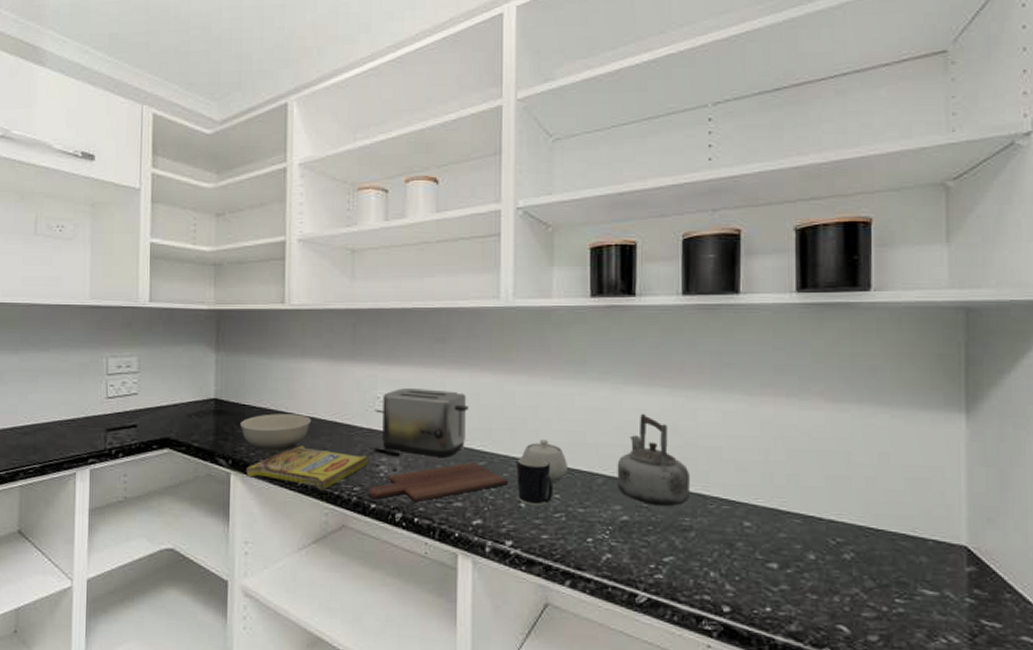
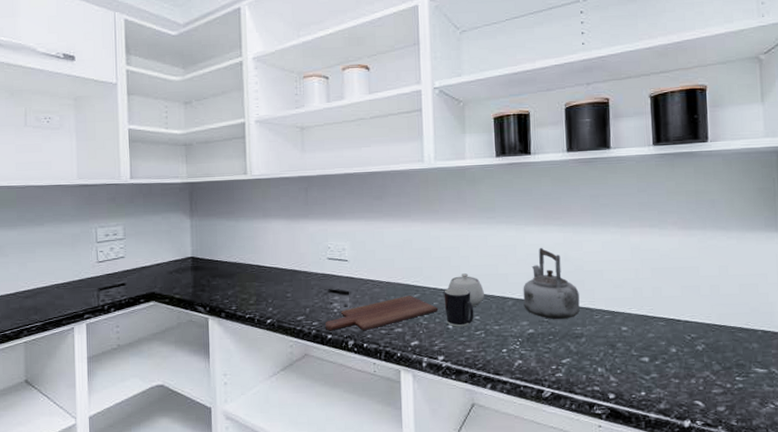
bowl: present [239,413,312,452] -> none [214,265,275,298]
food package: present [246,445,368,490] -> none [222,291,324,327]
toaster: present [382,388,469,459] -> none [333,238,403,294]

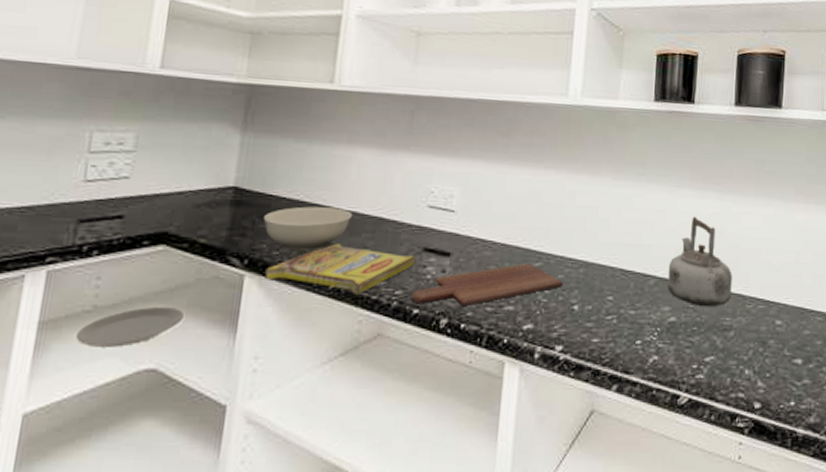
plate: none [110,343,175,372] -> present [75,306,185,347]
bowl: none [214,265,275,298] -> present [263,206,353,250]
food package: none [222,291,324,327] -> present [265,243,415,295]
mug: present [444,287,474,327] -> none [571,257,608,309]
teapot: present [447,273,485,306] -> none [577,241,623,283]

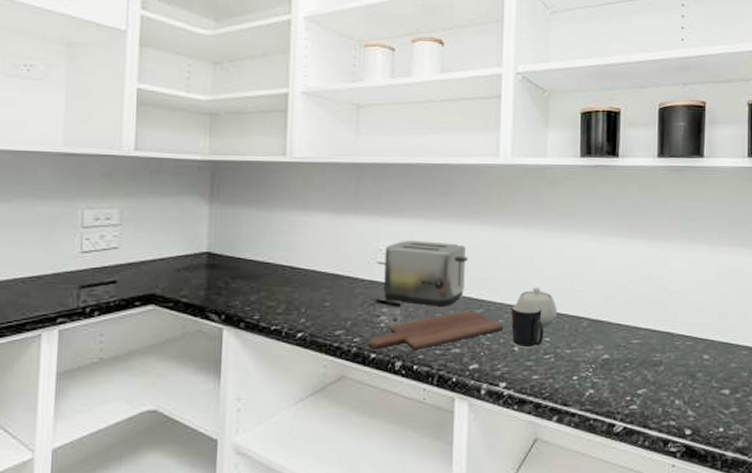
plate: present [75,306,185,347] -> none [87,357,176,393]
bowl: present [263,206,353,250] -> none [234,267,312,305]
food package: present [265,243,415,295] -> none [241,298,369,342]
toaster: none [432,183,529,259] -> present [384,241,468,308]
mug: none [571,257,608,309] -> present [511,303,544,349]
teapot: none [577,241,623,283] -> present [515,288,558,326]
kettle: present [667,216,732,306] -> none [600,262,661,344]

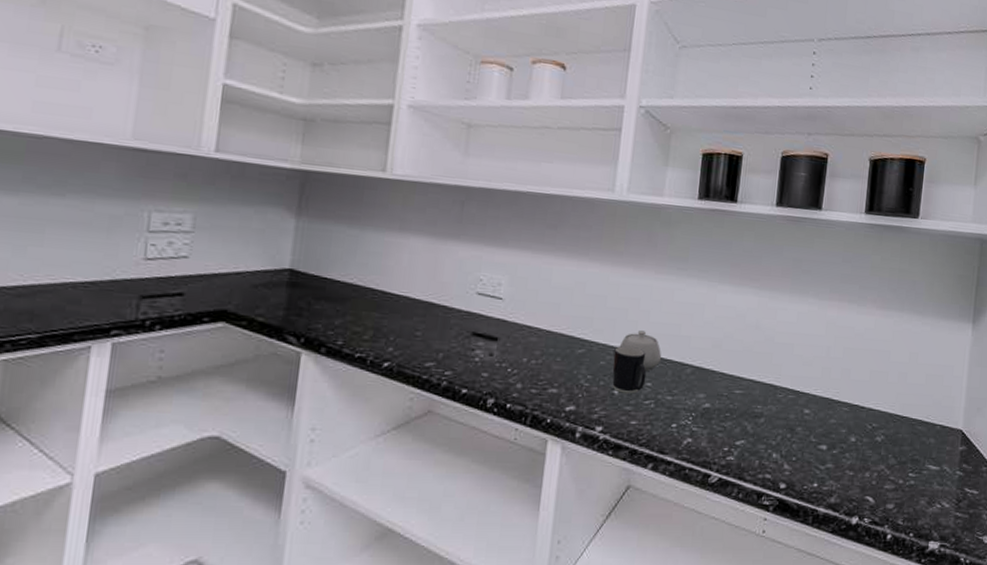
cutting board: present [369,311,504,351] -> none [461,350,605,388]
toaster: present [384,241,468,308] -> none [480,272,573,345]

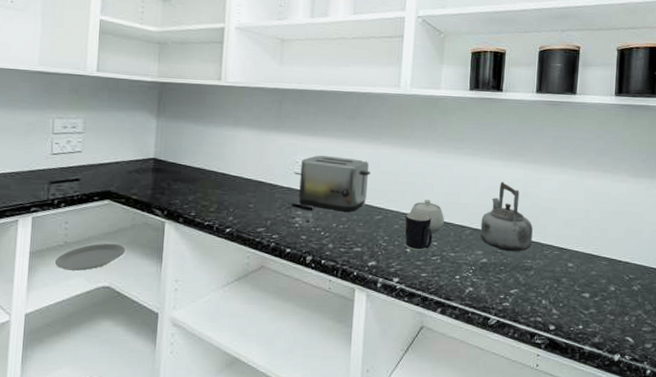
plate: none [141,379,246,416] -> present [54,243,126,271]
toaster: none [480,272,573,345] -> present [299,155,371,213]
kettle: none [703,310,766,395] -> present [480,181,533,251]

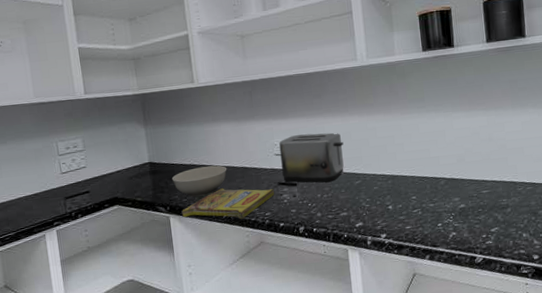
plate: present [54,243,126,271] -> none [82,242,141,271]
bowl: none [175,172,240,205] -> present [171,165,227,197]
food package: none [180,200,286,237] -> present [182,188,274,219]
mug: present [405,212,433,251] -> none [382,171,411,208]
teapot: present [409,200,445,232] -> none [385,159,420,188]
kettle: present [480,181,533,251] -> none [453,130,505,194]

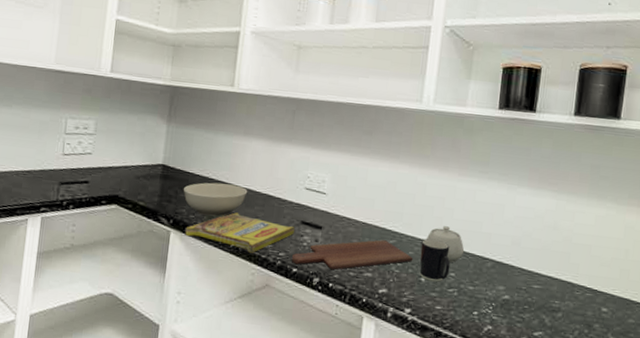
cutting board: none [277,182,379,220] -> present [292,240,413,270]
toaster: present [279,132,344,183] -> none [308,171,386,235]
mug: none [382,171,411,208] -> present [419,238,451,282]
teapot: none [385,159,420,188] -> present [426,226,465,262]

